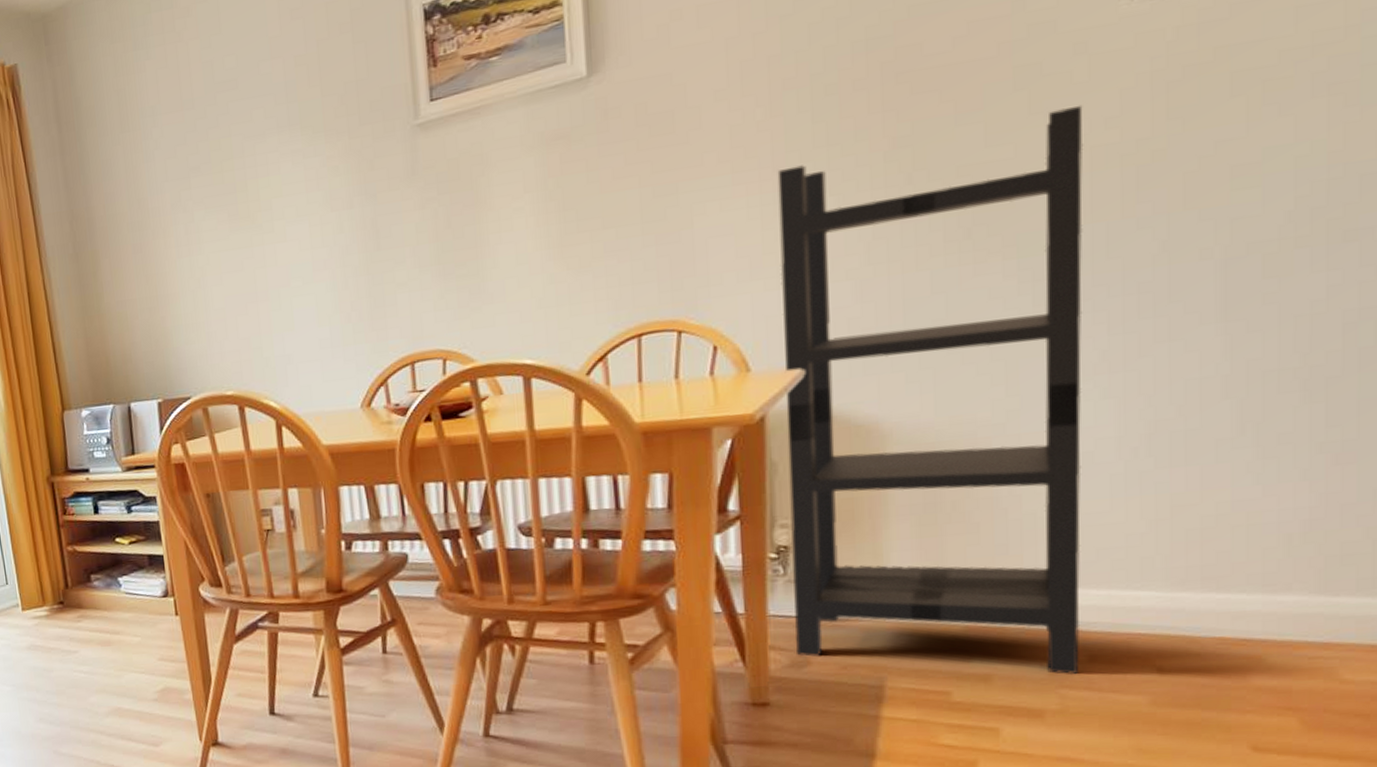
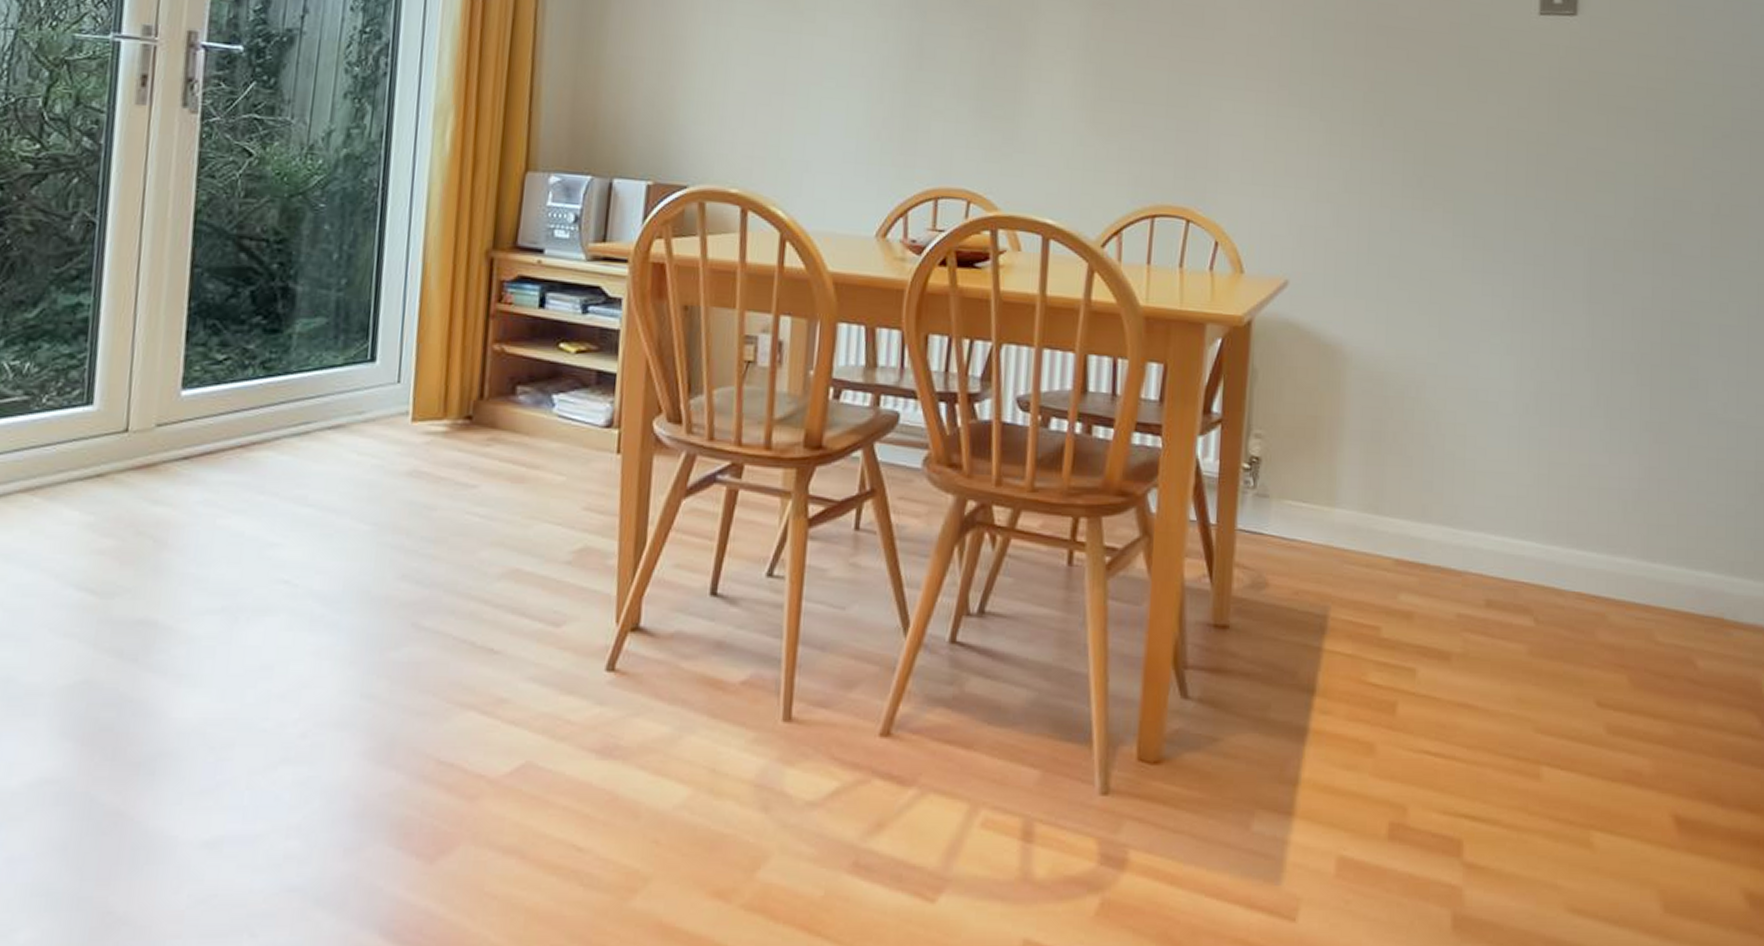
shelving unit: present [777,104,1084,674] -> none [1257,86,1504,618]

